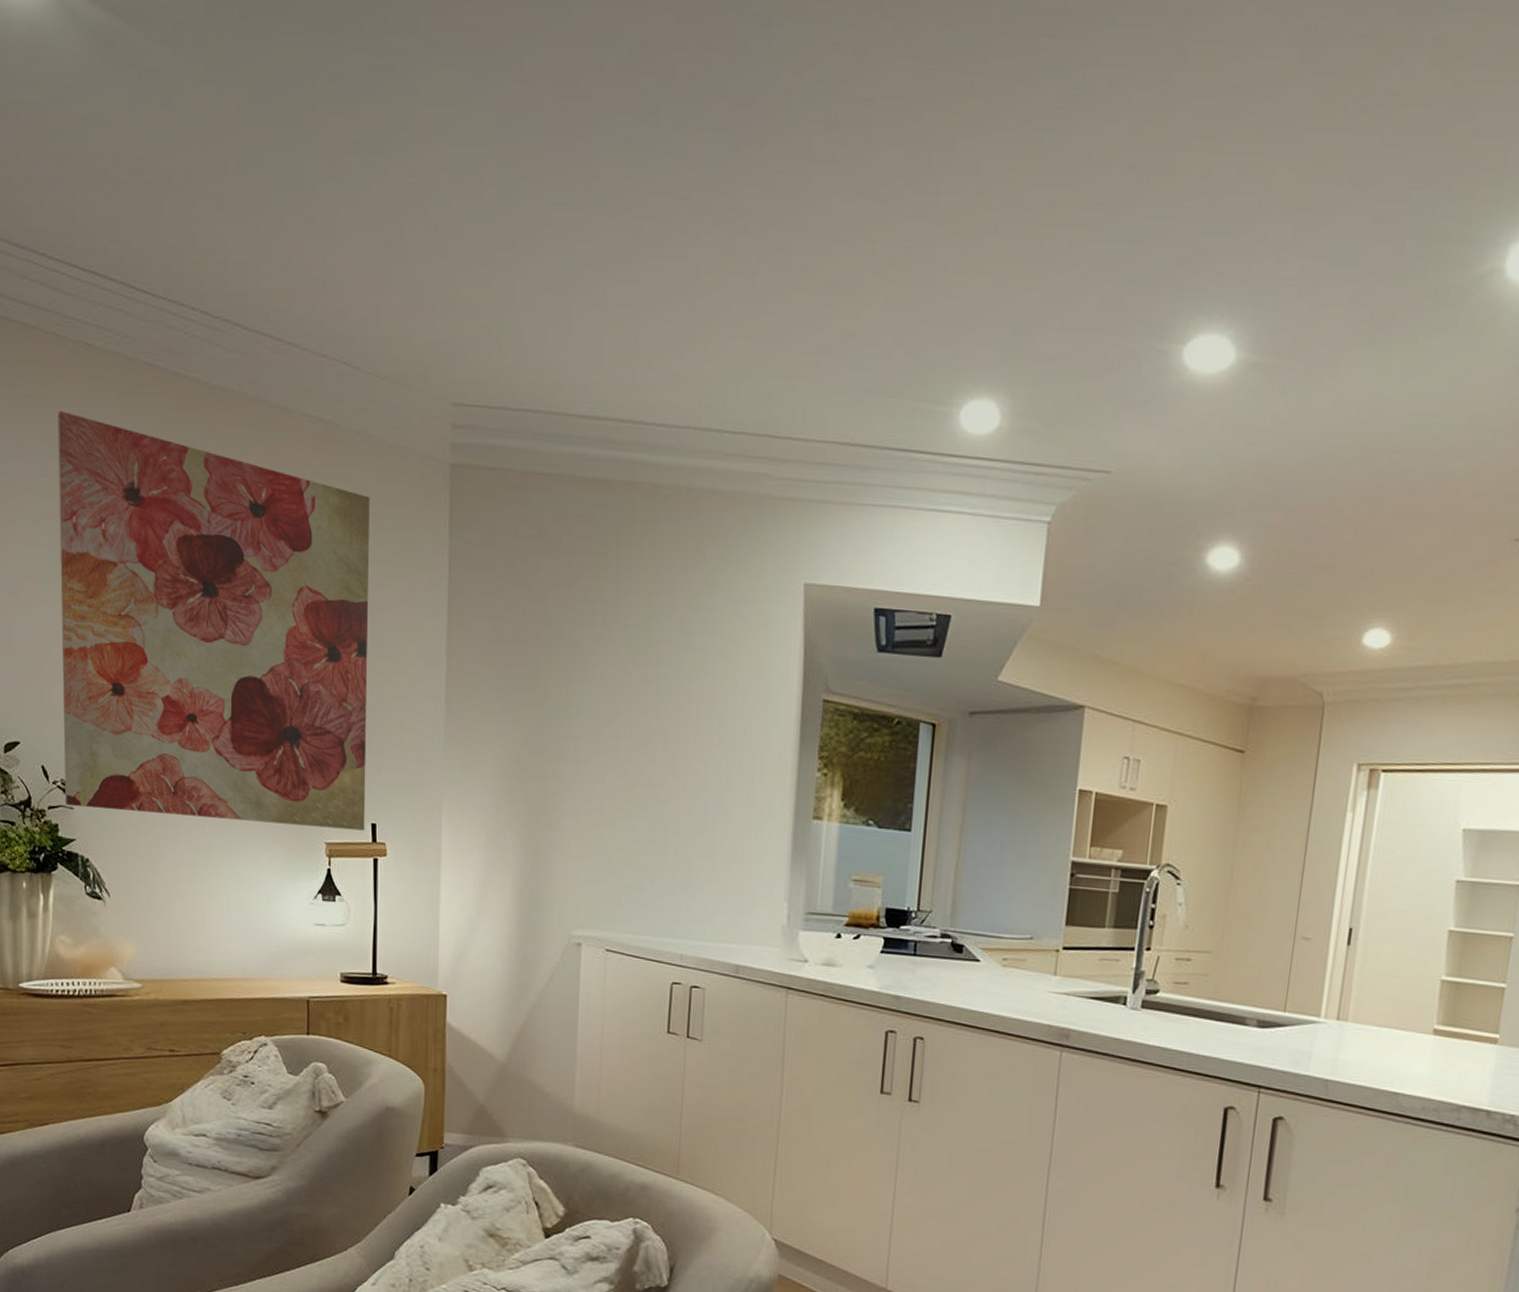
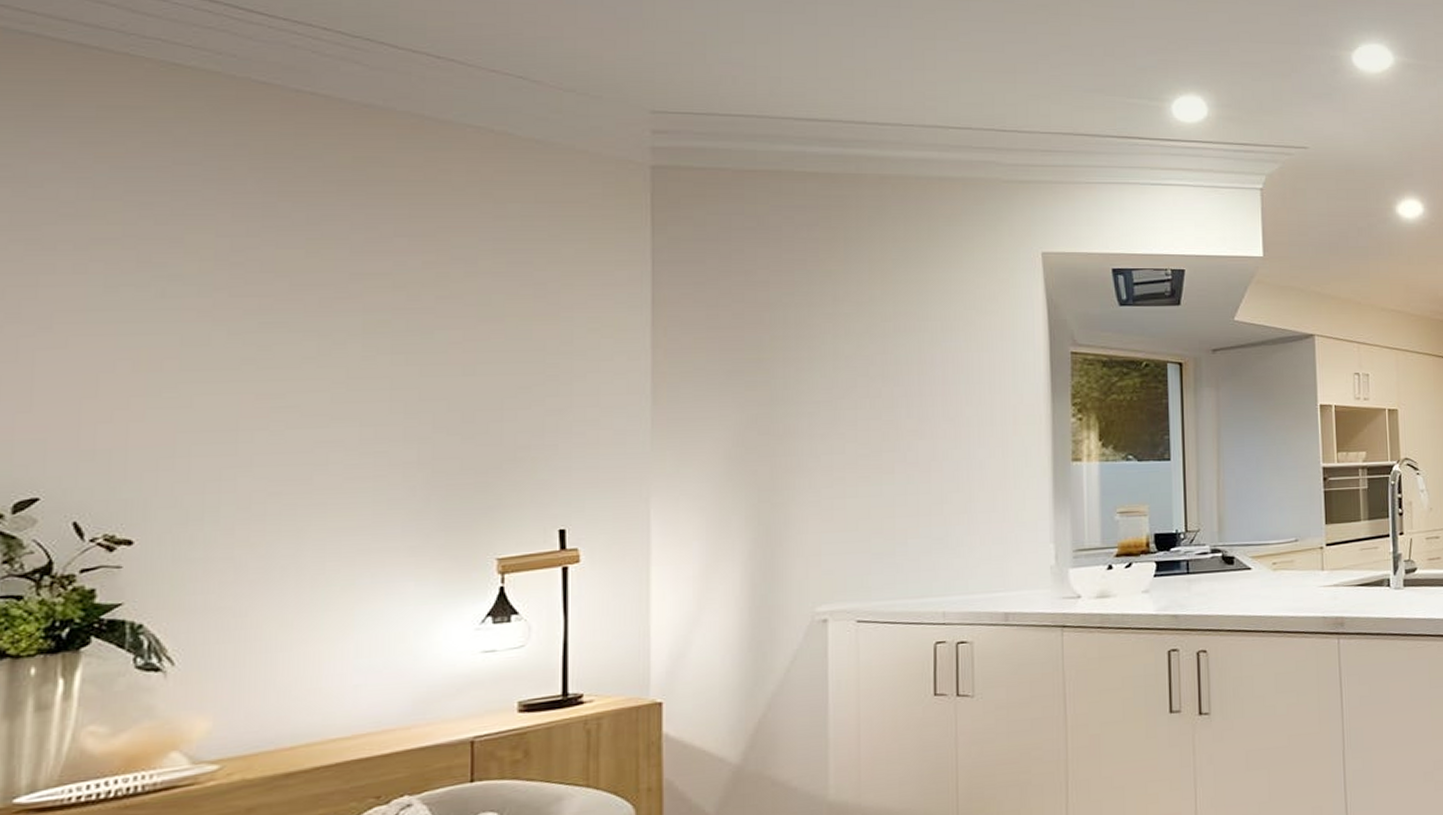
wall art: present [57,411,370,831] -> none [109,132,553,564]

